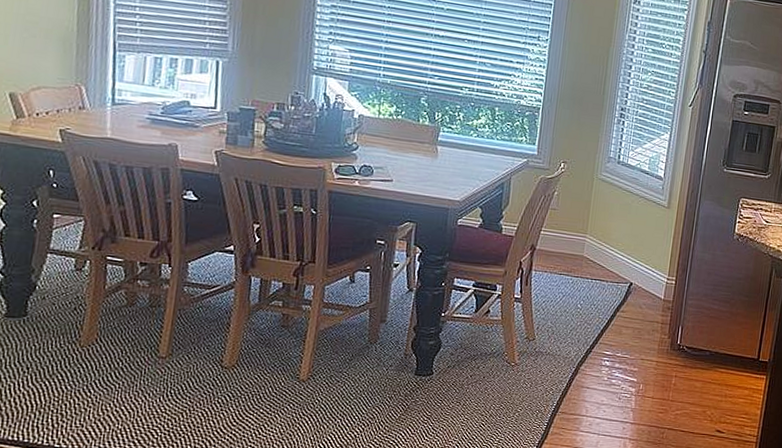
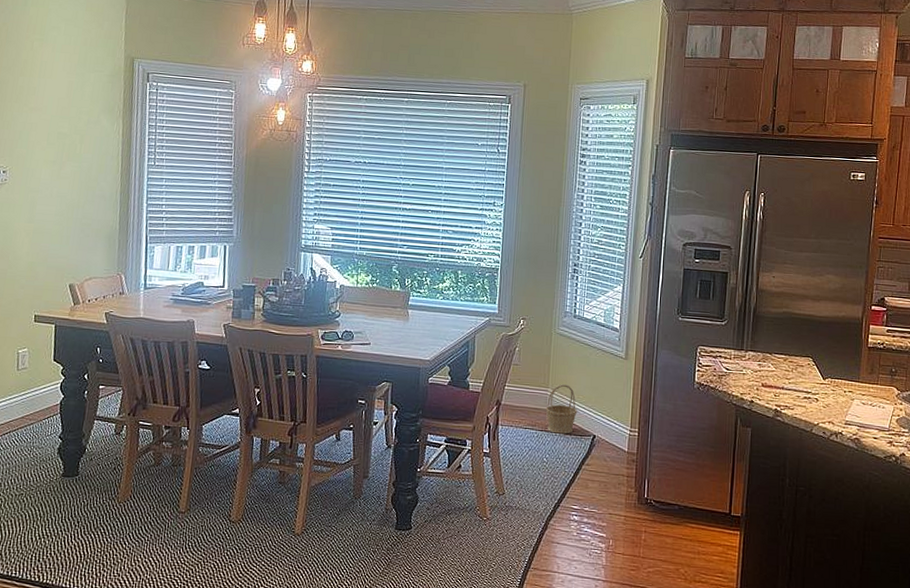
basket: none [582,231,615,281] -> present [545,384,577,434]

